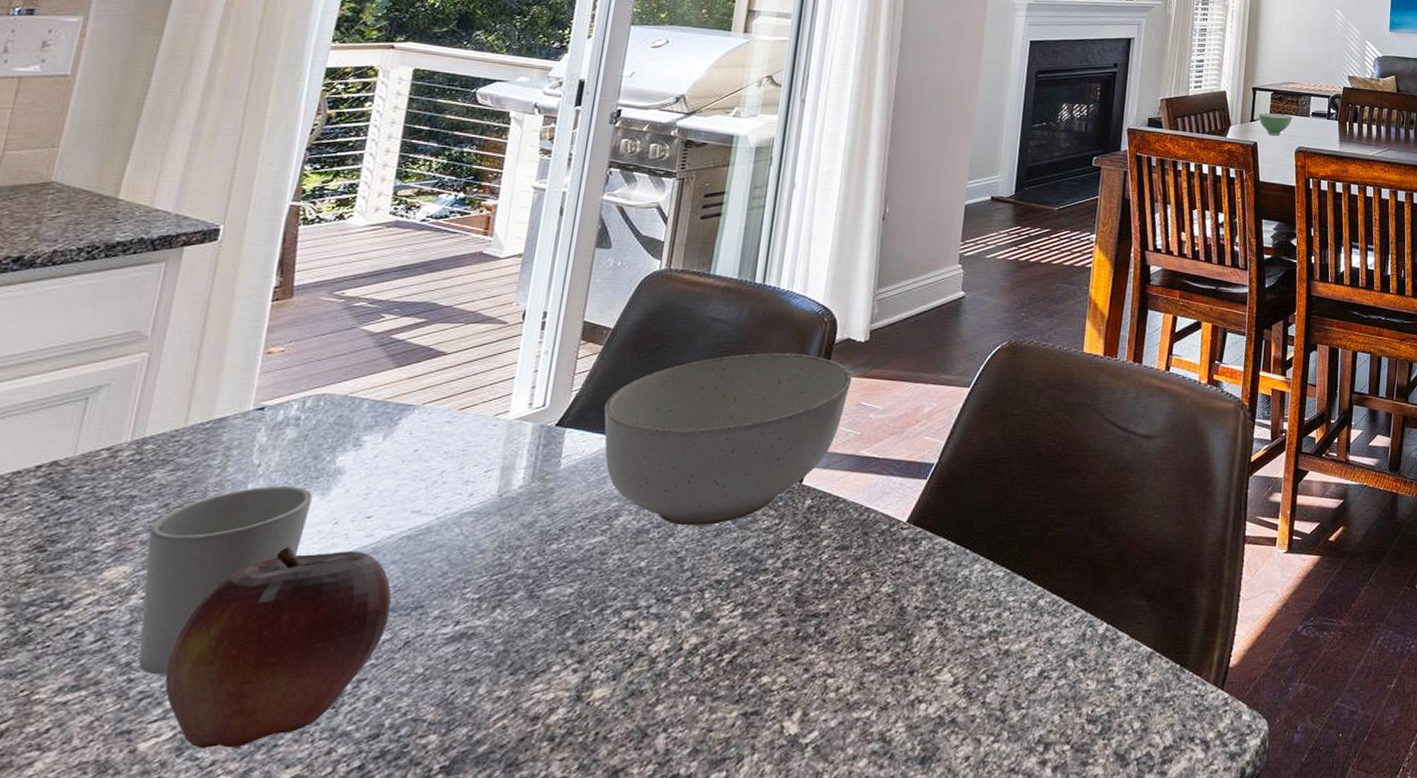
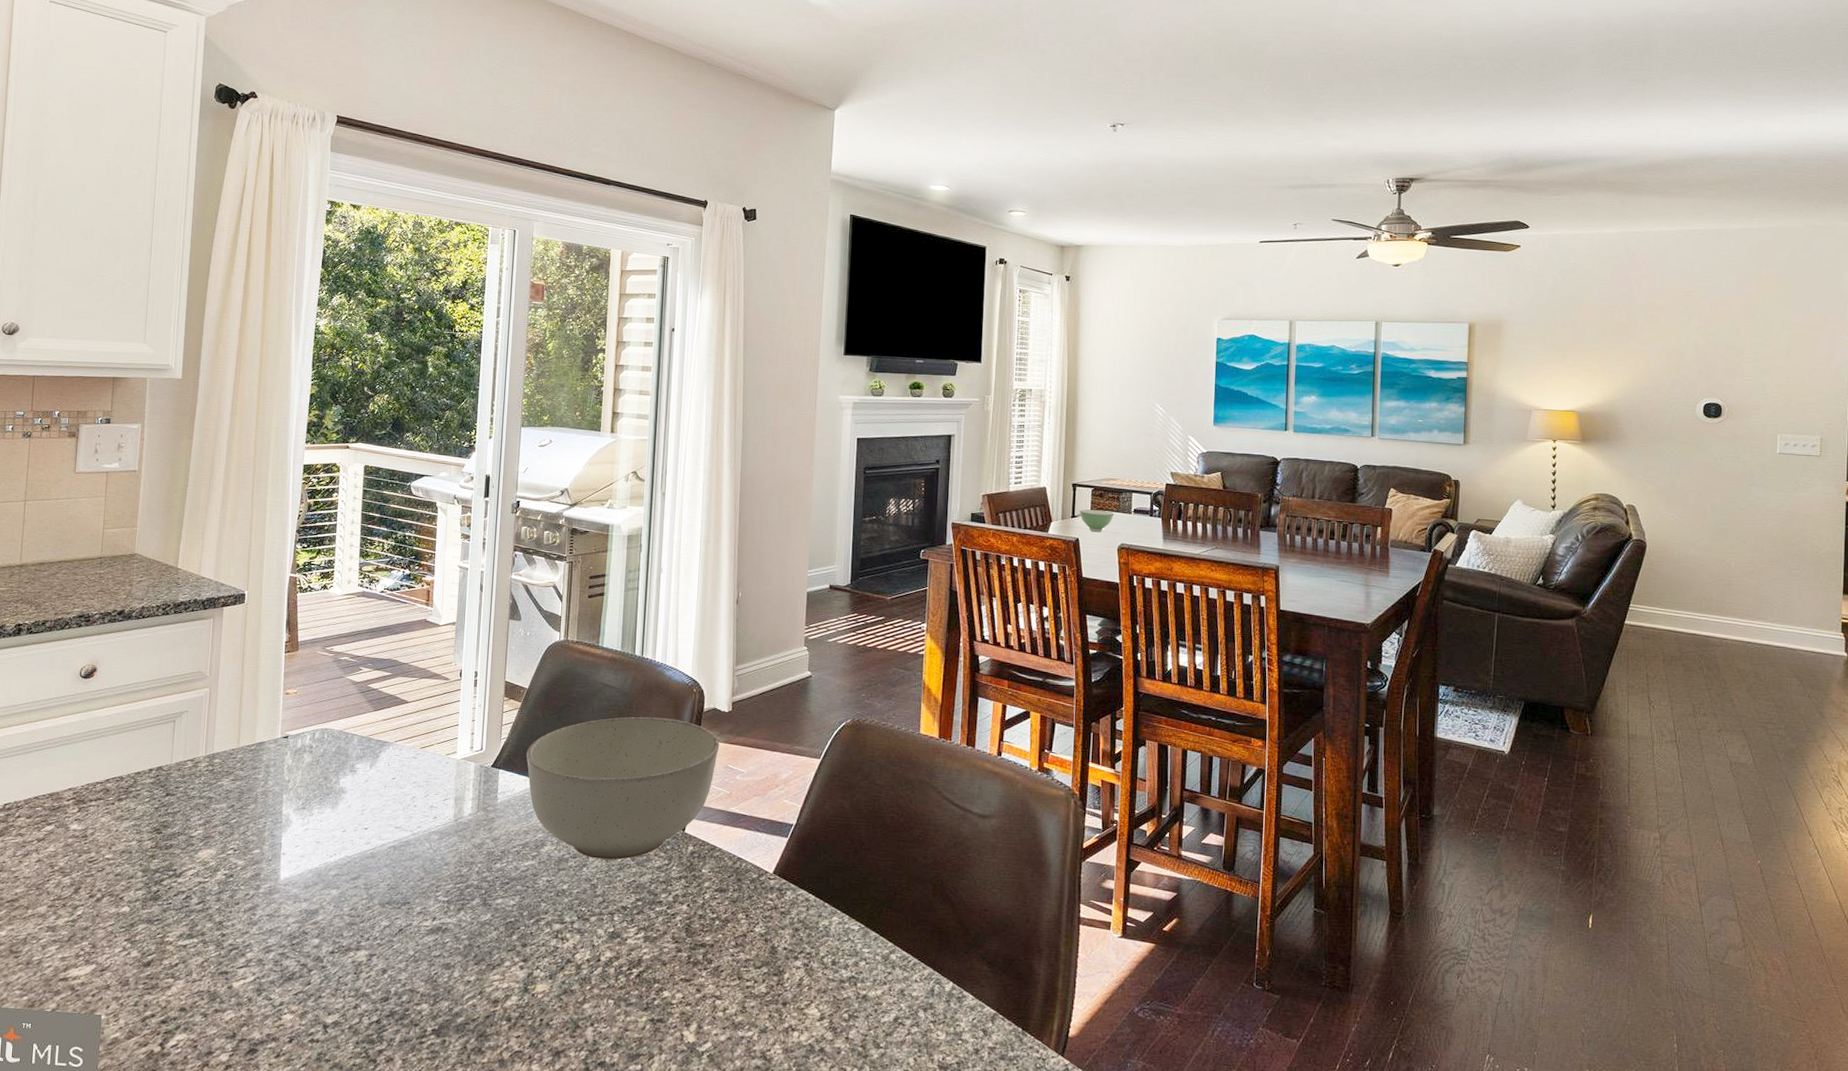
mug: present [138,485,313,675] -> none [223,798,326,934]
fruit: present [164,546,392,748] -> none [244,846,387,994]

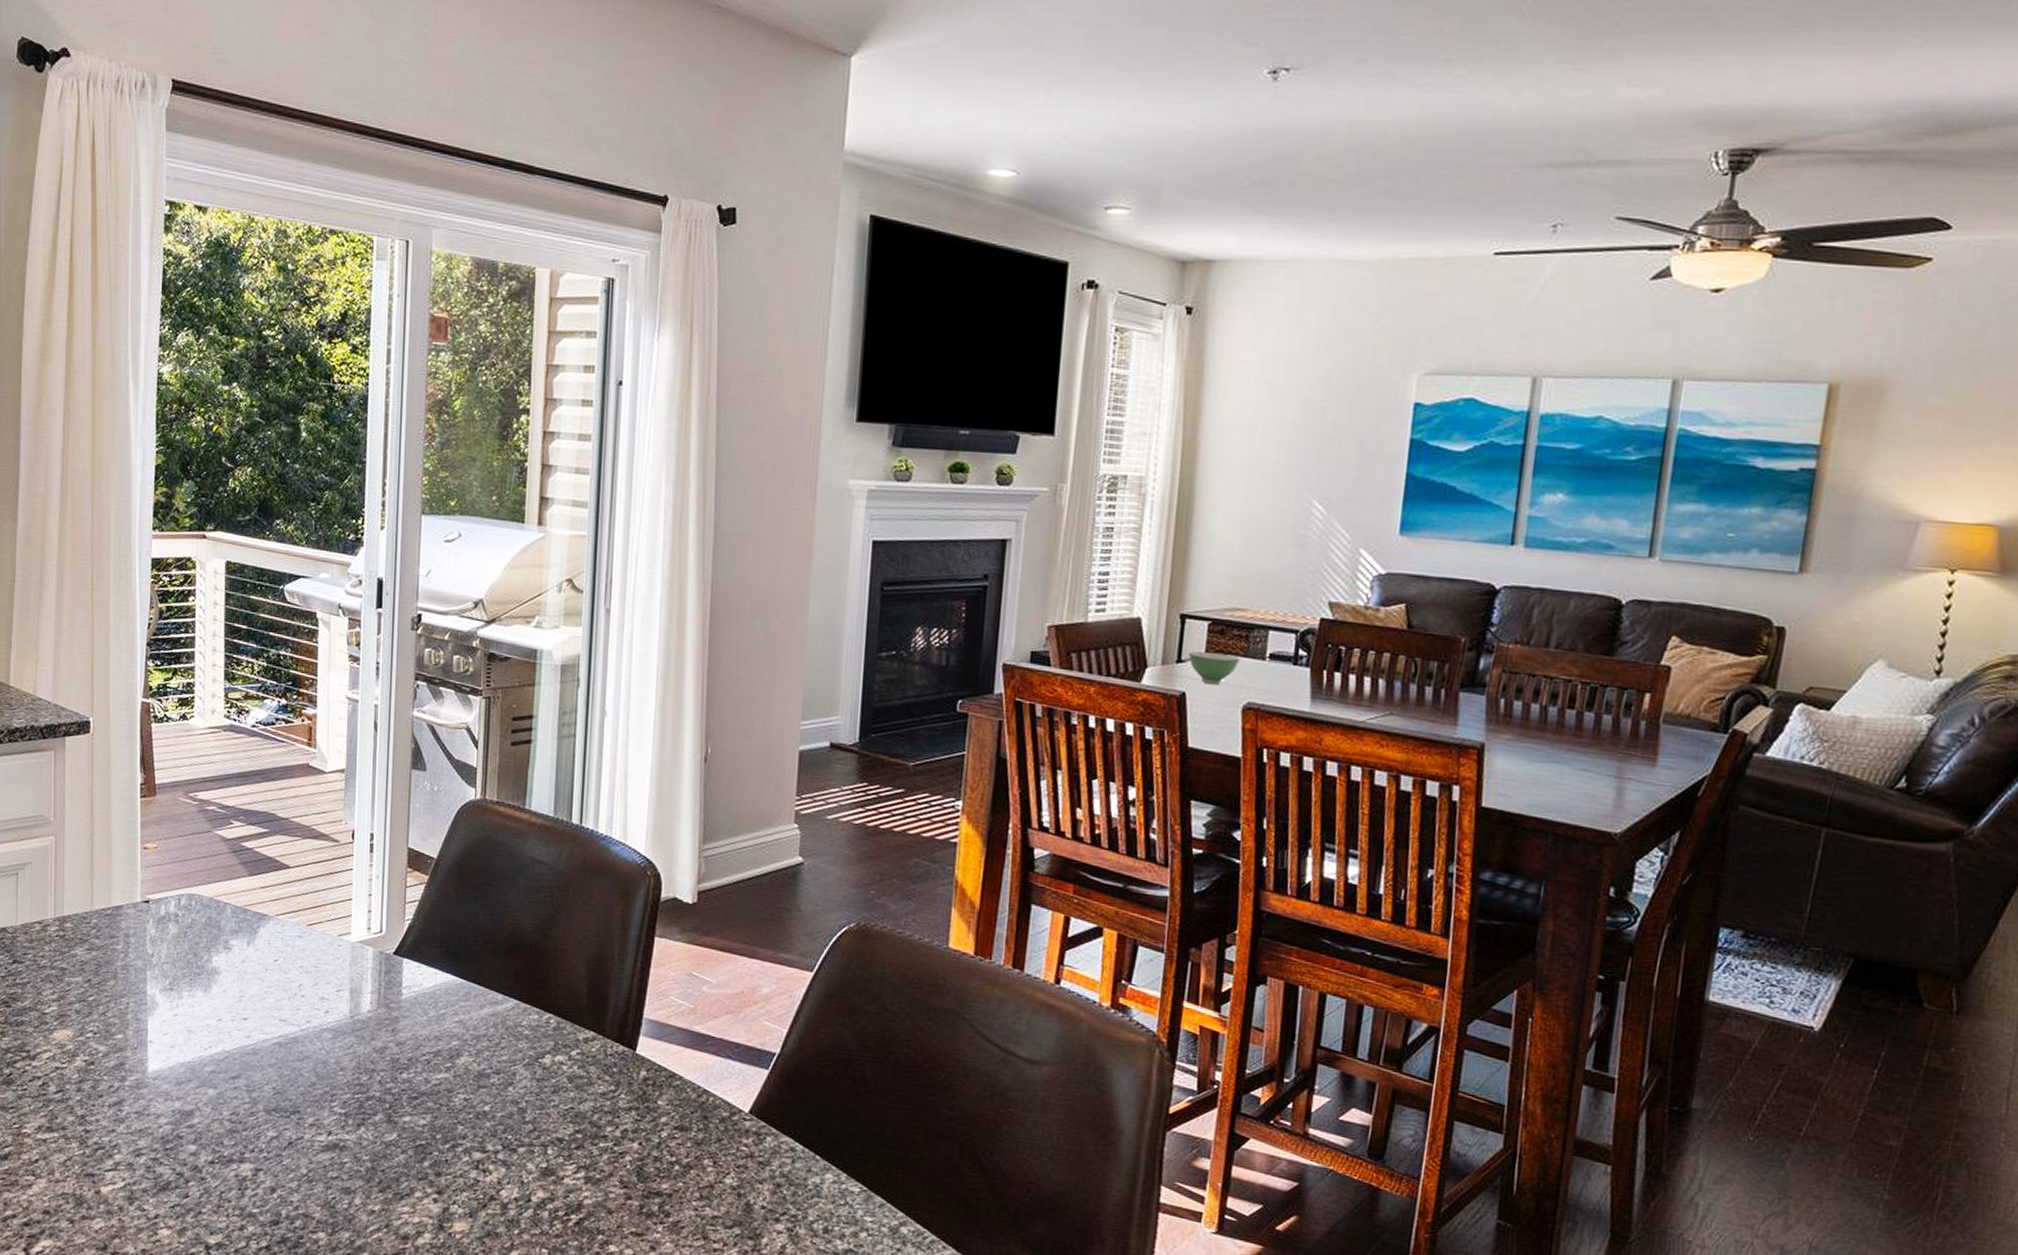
bowl: present [526,716,720,860] -> none [436,901,681,1081]

